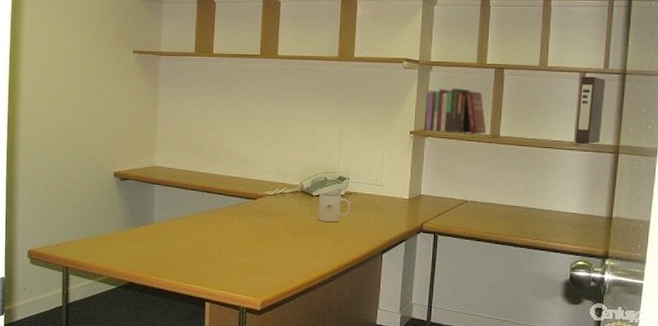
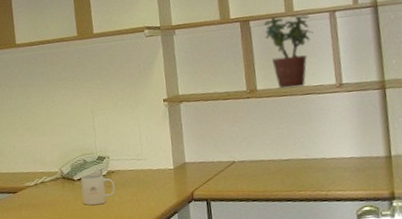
books: present [424,88,487,135] -> none [173,47,243,97]
potted plant: none [516,68,562,140] -> present [263,14,313,89]
binder: present [575,76,605,144] -> none [331,13,364,85]

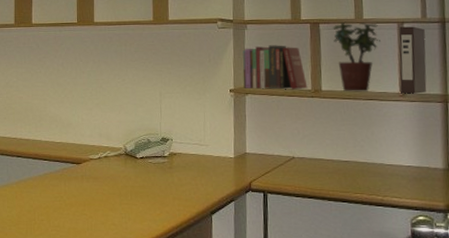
mug: present [80,174,116,206] -> none [142,154,176,185]
books: none [173,47,243,97] -> present [243,45,308,90]
binder: none [331,13,364,85] -> present [399,26,427,94]

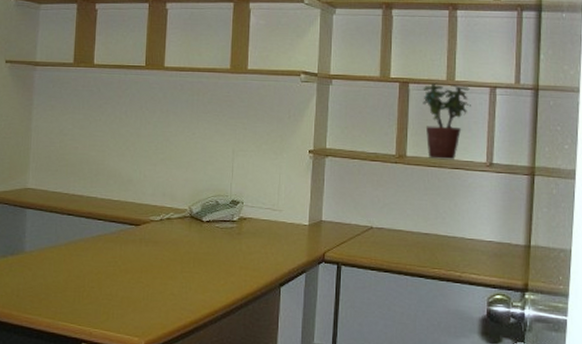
books: present [243,45,308,90] -> none [324,103,392,154]
binder: present [399,26,427,94] -> none [488,91,517,165]

